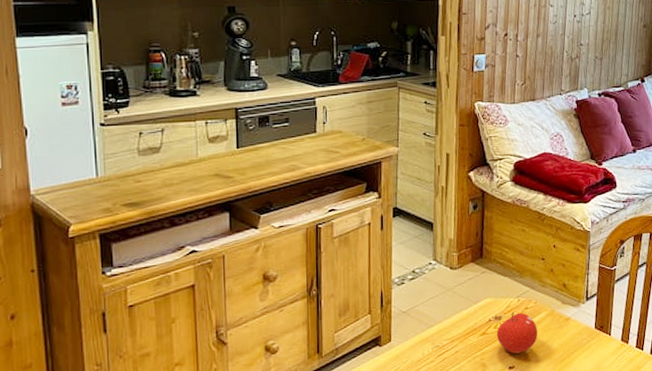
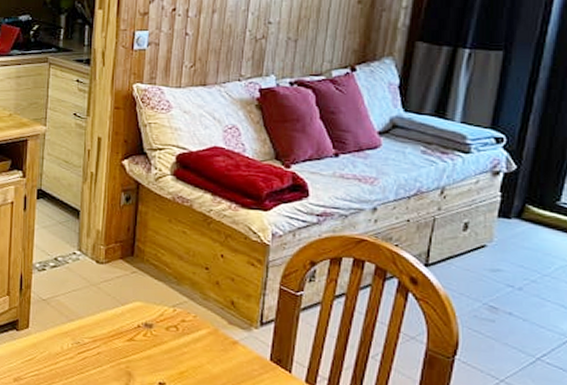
fruit: present [496,312,537,354] -> none [145,322,195,370]

